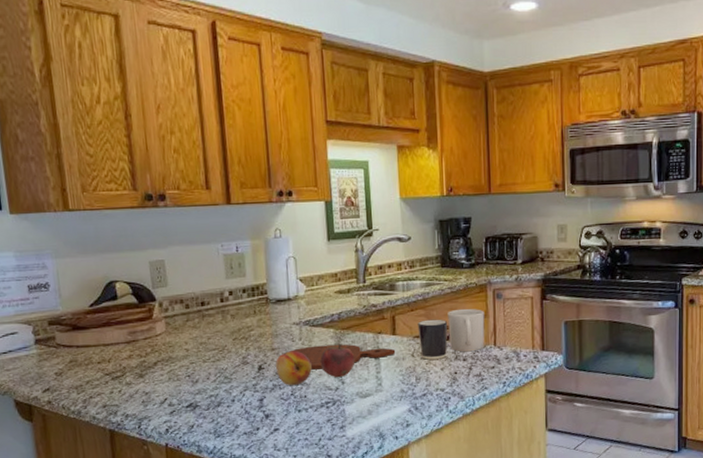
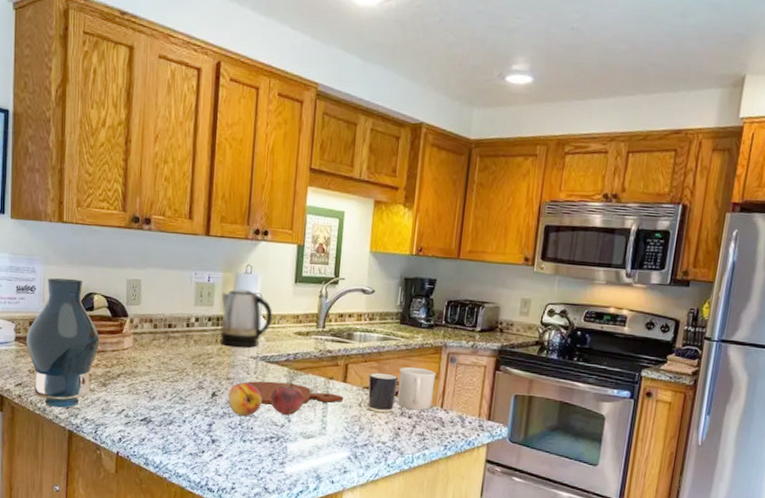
vase: none [47,268,130,408] -> present [26,278,100,408]
kettle: none [252,254,310,316] -> present [220,288,273,348]

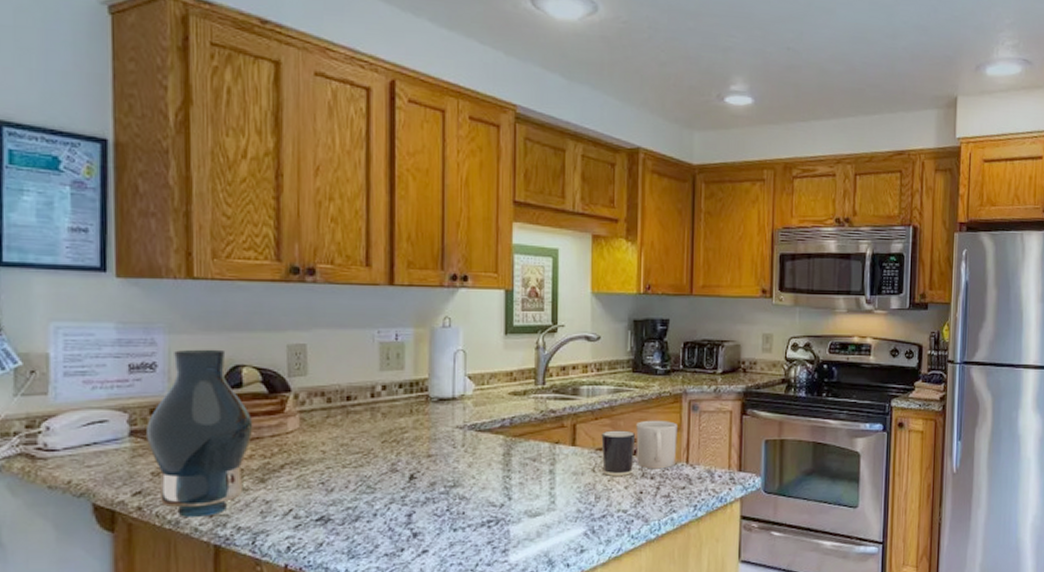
kettle: present [220,288,273,348] -> none [414,346,480,417]
fruit: present [228,383,262,417] -> none [431,459,474,500]
cutting board: present [237,381,344,405] -> none [441,453,574,482]
fruit: present [270,383,304,416] -> none [485,453,526,493]

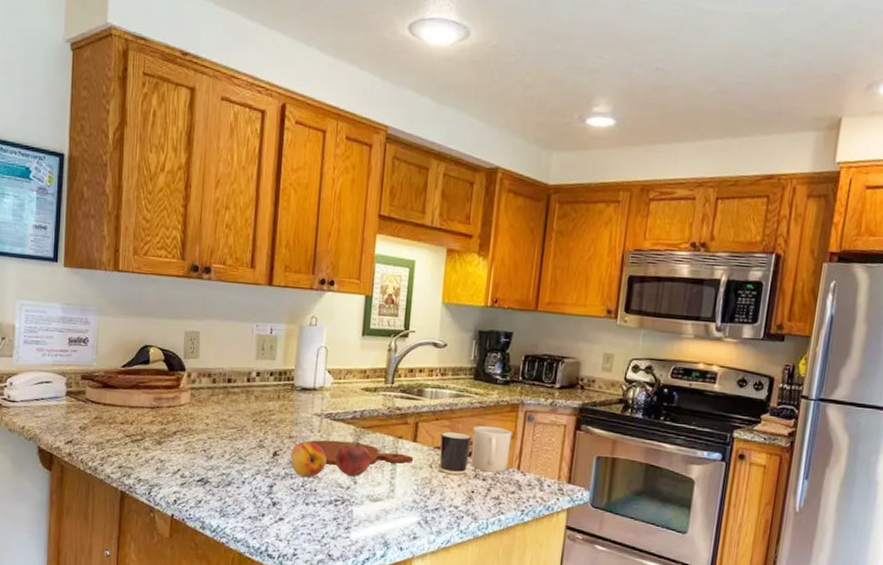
vase: present [146,349,253,517] -> none [78,329,156,467]
fruit: none [431,459,474,500] -> present [291,441,327,478]
cutting board: none [441,453,574,482] -> present [300,439,414,465]
fruit: none [485,453,526,493] -> present [335,442,371,477]

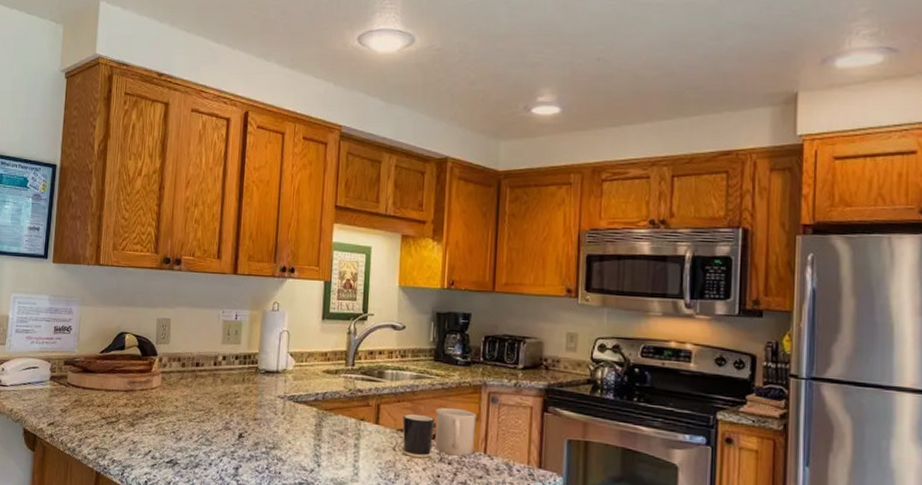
fruit: present [291,441,327,478] -> none [255,423,290,460]
cutting board: present [300,439,414,465] -> none [264,422,377,448]
fruit: present [335,442,371,477] -> none [299,424,334,460]

